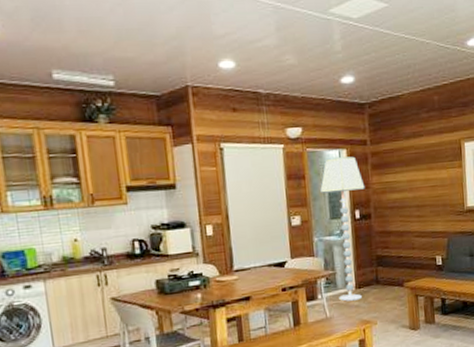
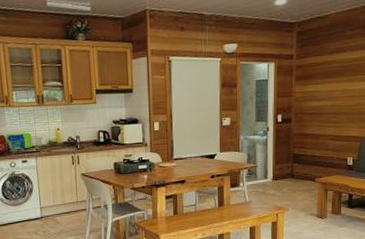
floor lamp: present [320,156,365,301] -> none [249,69,288,190]

